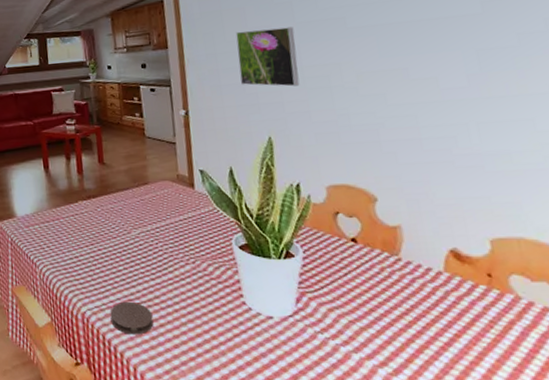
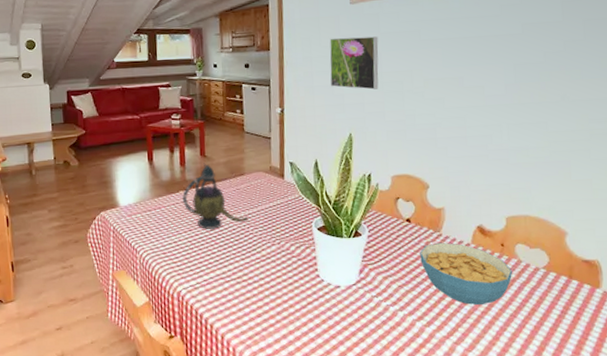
teapot: none [82,171,156,244] -> present [182,163,248,229]
coaster: present [110,301,154,335] -> none [203,279,241,308]
cereal bowl: none [373,268,510,352] -> present [420,242,513,305]

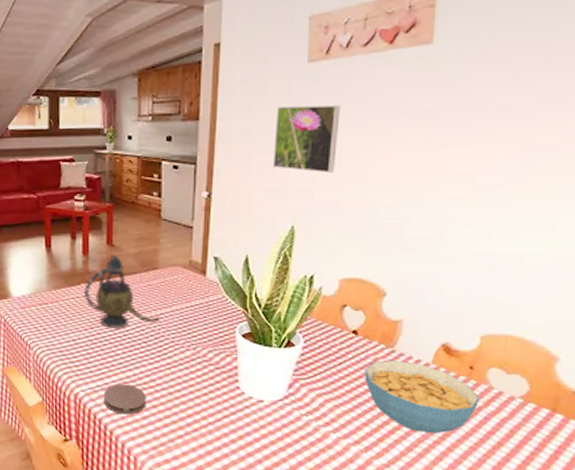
coaster: none [203,279,241,308] -> present [103,384,146,415]

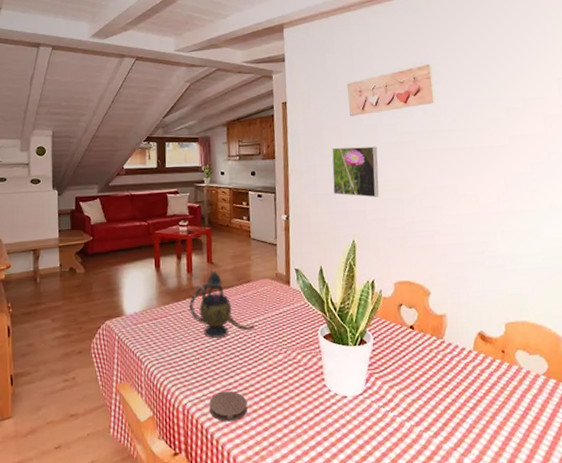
cereal bowl: present [364,359,481,433] -> none [424,349,515,414]

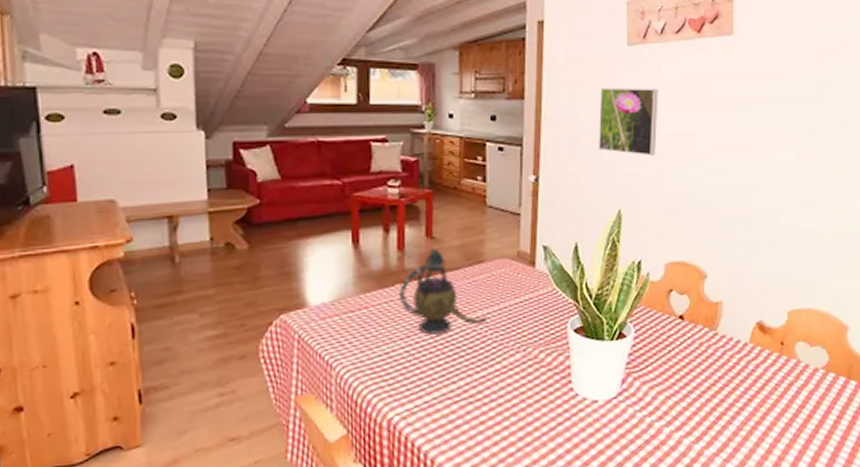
coaster: present [209,391,248,422] -> none [423,399,473,438]

